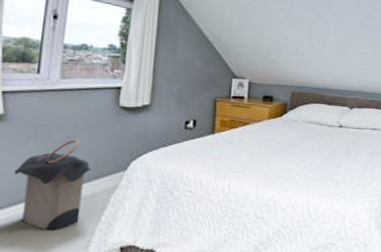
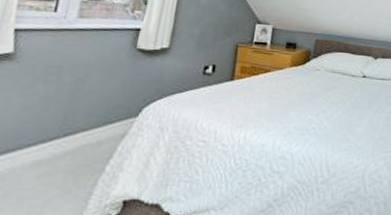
laundry hamper: present [14,139,92,231] -> none [17,82,101,181]

